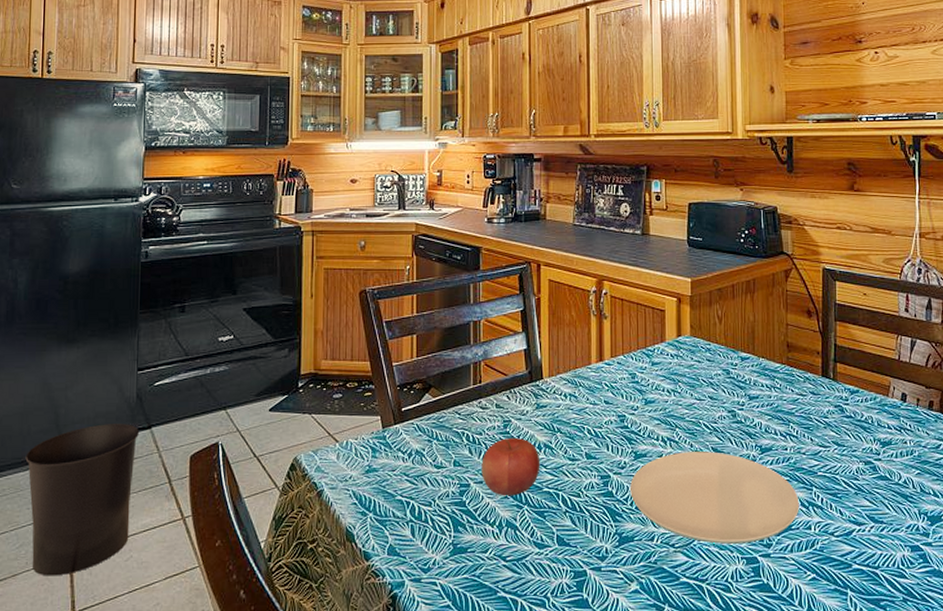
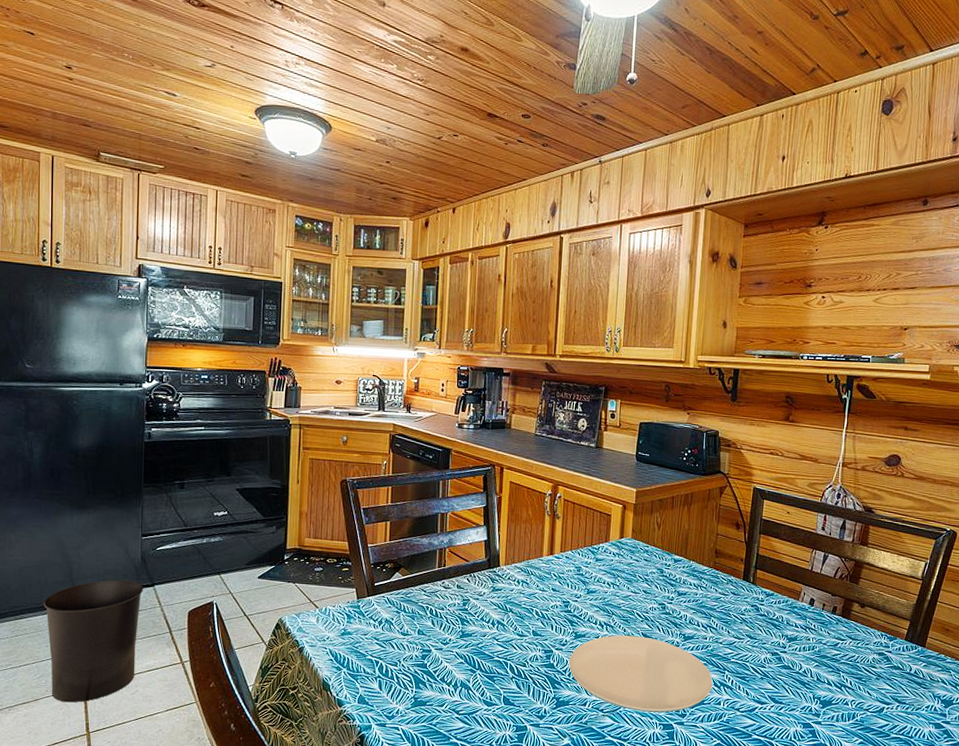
fruit: present [481,437,540,496] -> none [442,613,493,662]

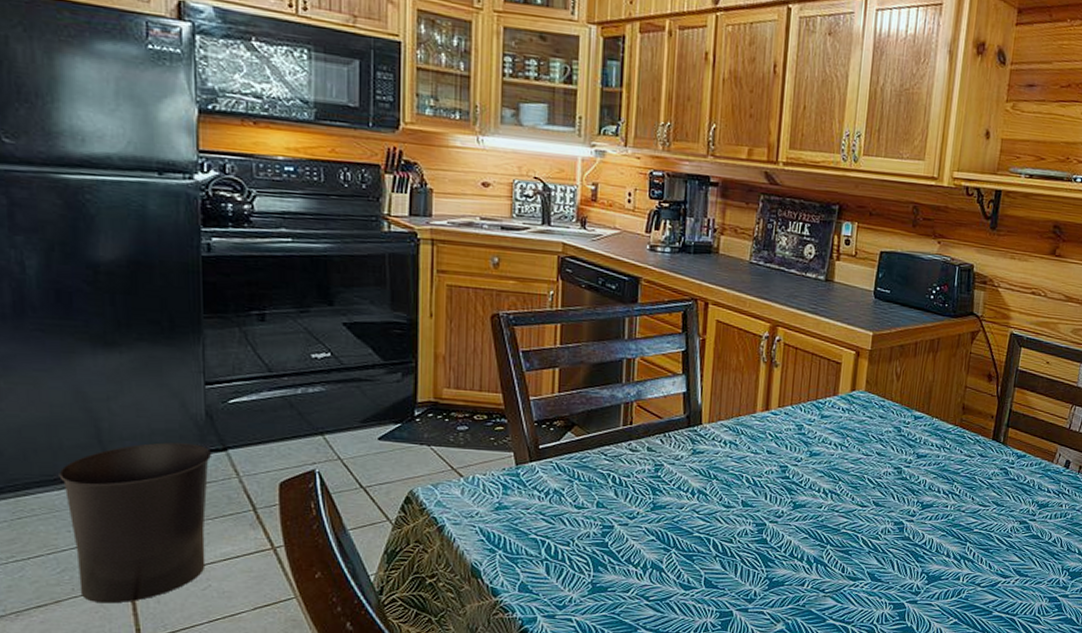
plate: present [569,635,713,713] -> none [785,504,952,591]

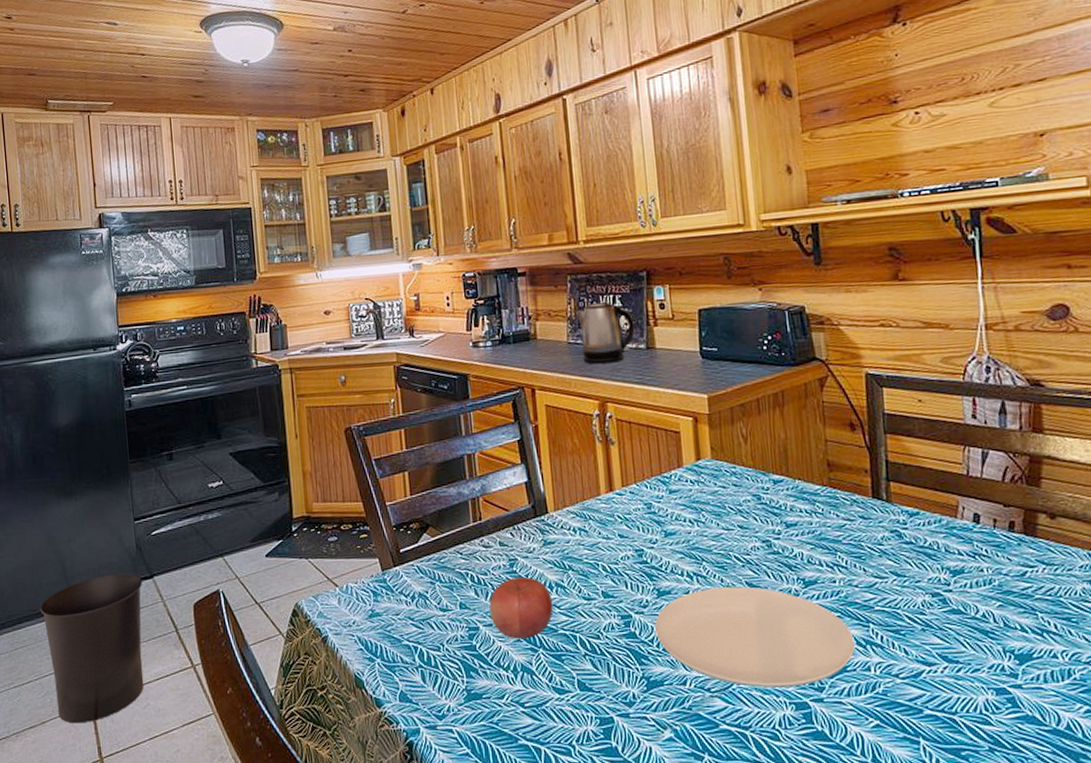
fruit: none [627,481,693,540] -> present [489,576,554,640]
kettle: none [762,227,819,290] -> present [577,302,635,365]
plate: none [785,504,952,591] -> present [655,586,855,688]

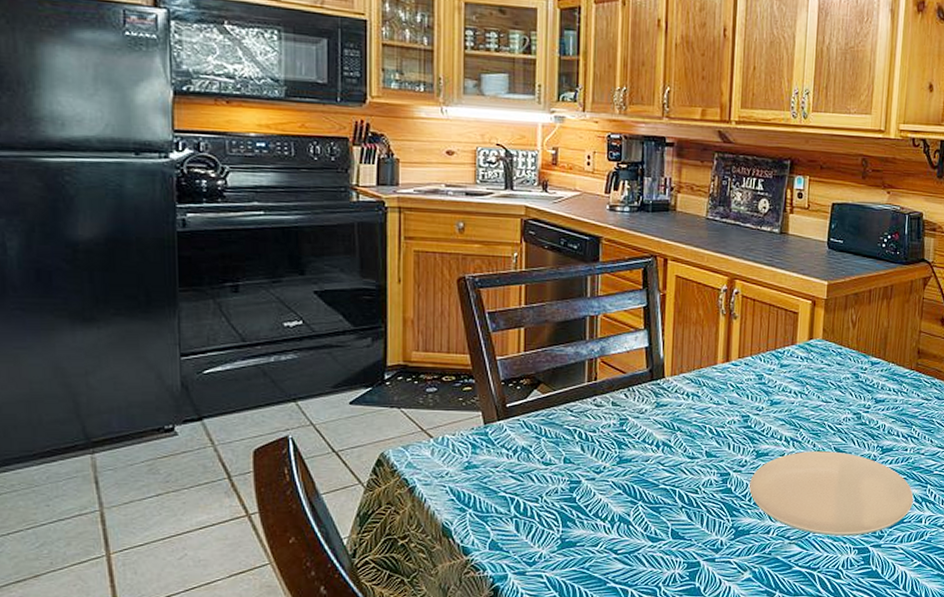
waste bin: present [40,574,144,724] -> none [38,414,186,576]
fruit: present [489,576,554,640] -> none [594,435,658,493]
kettle: present [577,302,635,365] -> none [719,183,772,243]

